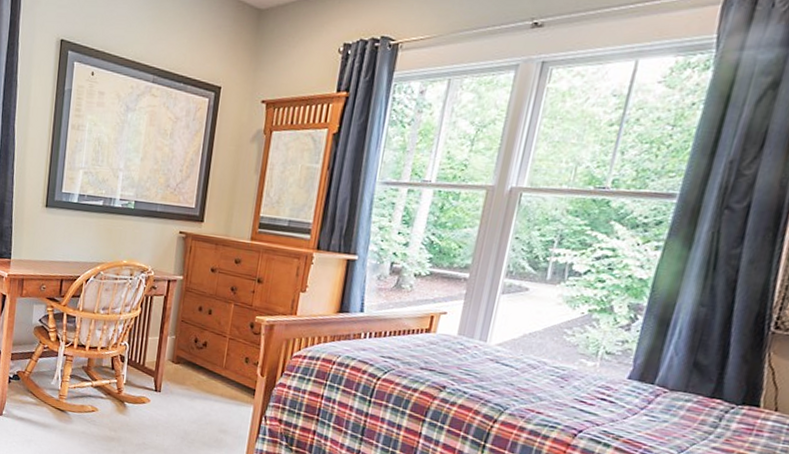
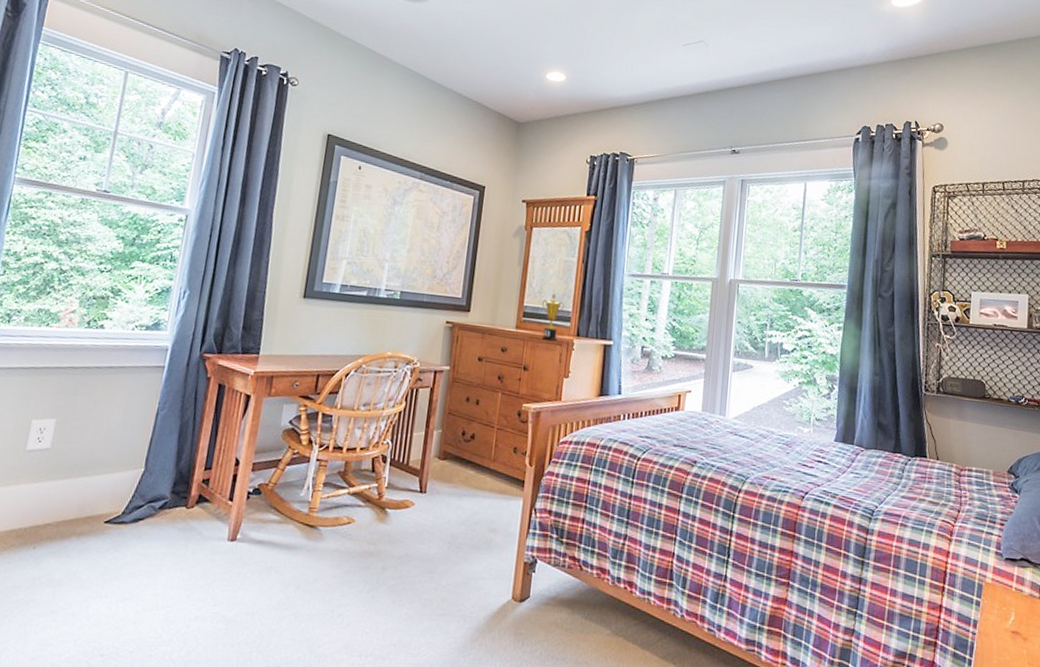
trophy: none [277,204,306,255] -> present [541,294,565,342]

